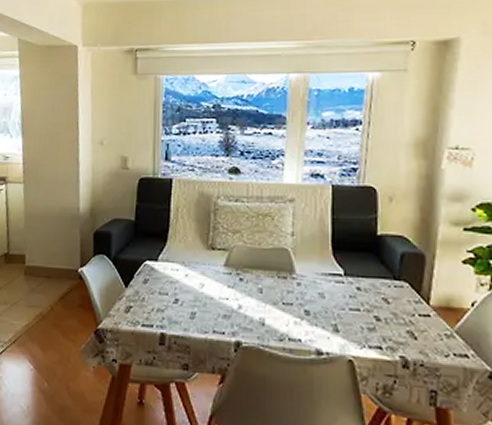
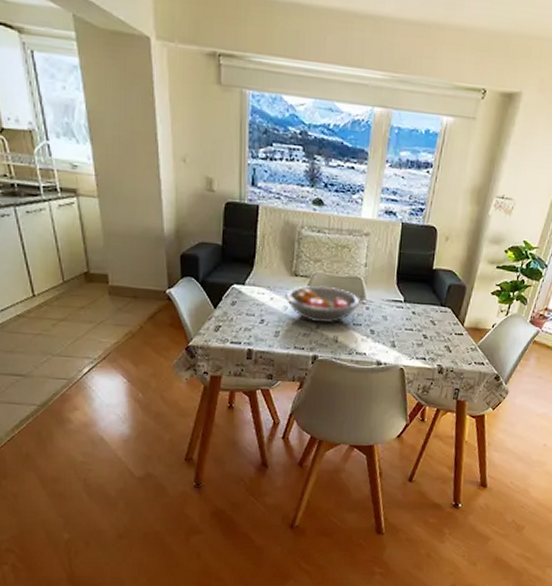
fruit bowl: none [202,258,289,303] -> present [285,285,360,324]

